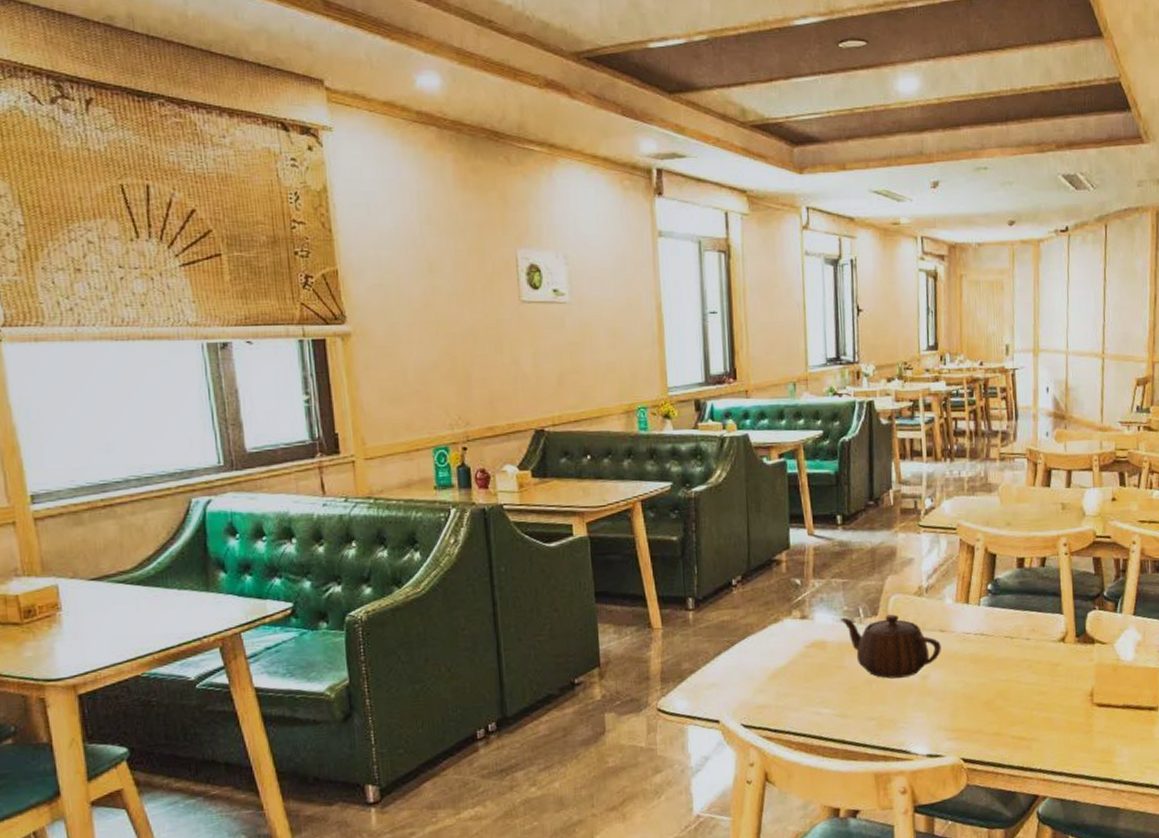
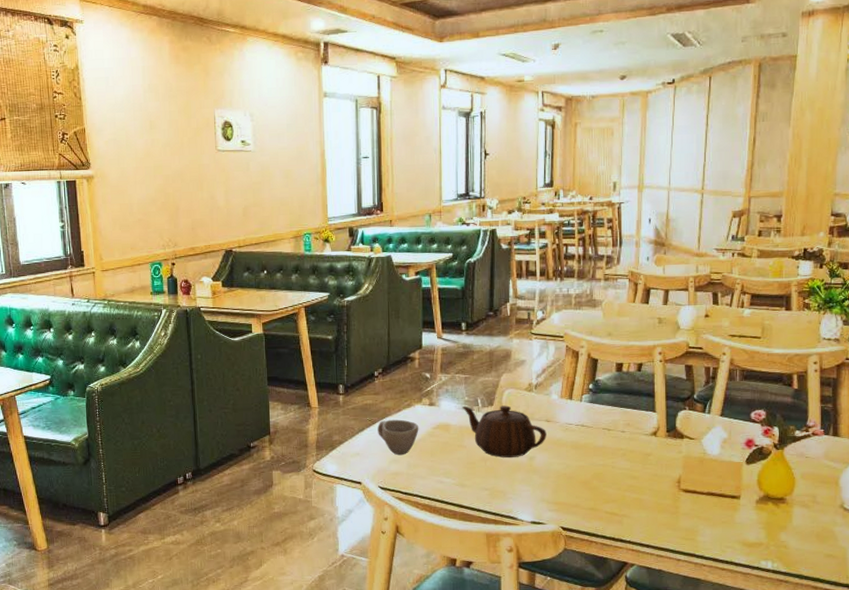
cup: none [738,638,789,684] -> present [377,419,419,456]

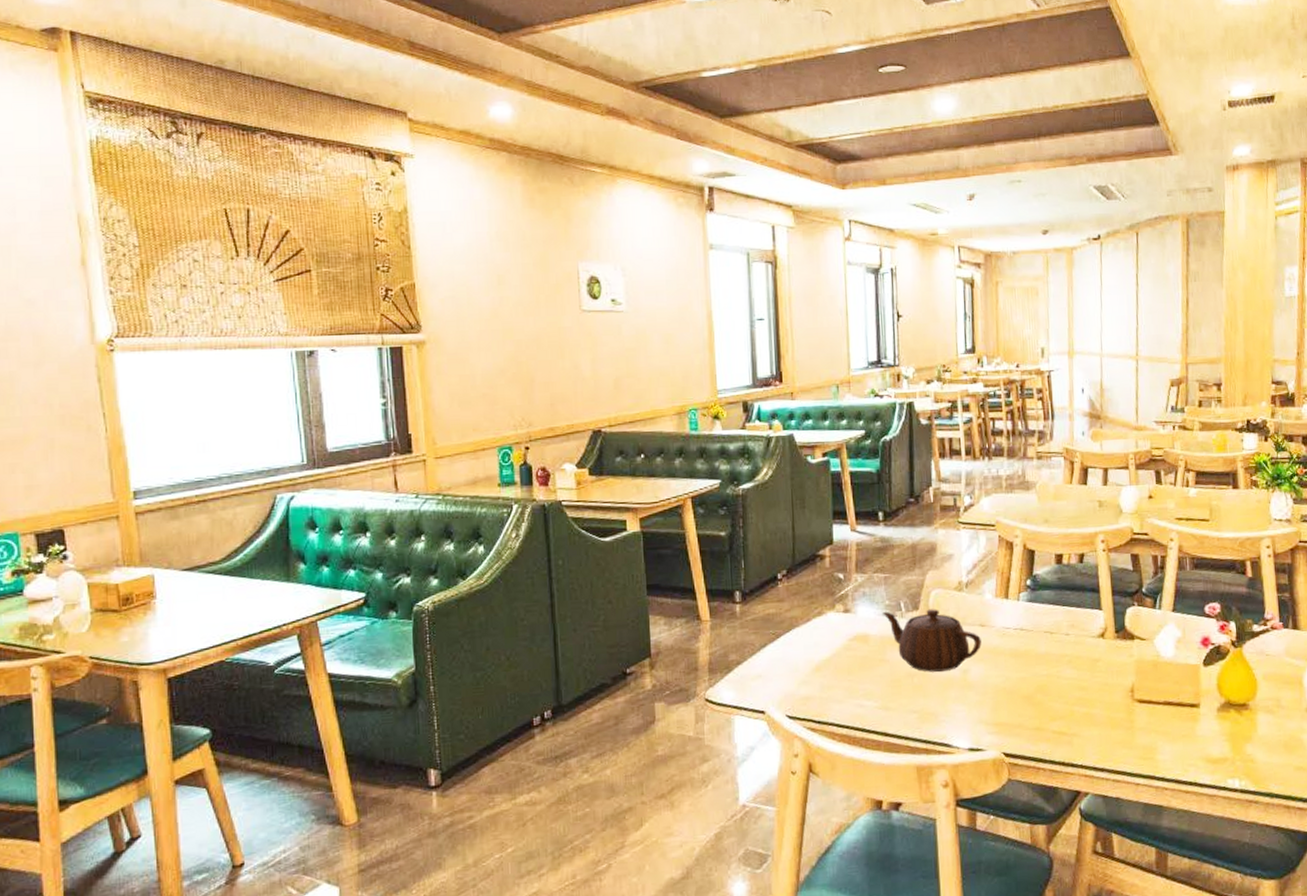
cup: present [377,419,419,456] -> none [783,631,833,676]

